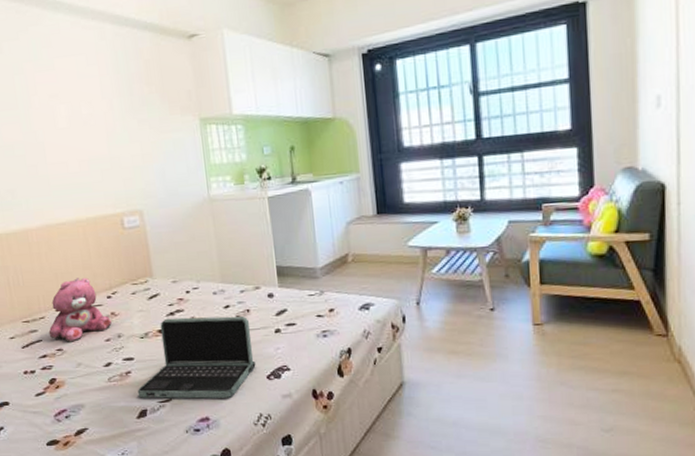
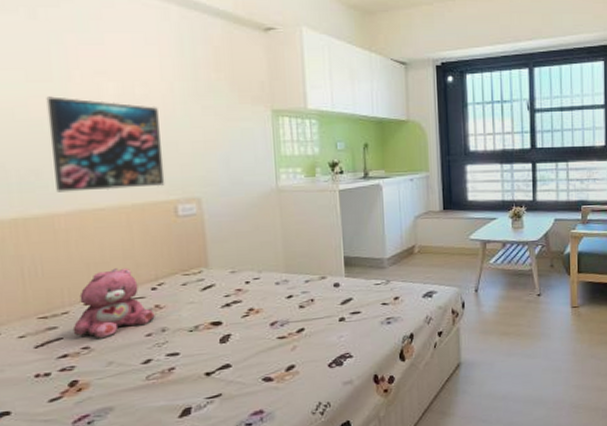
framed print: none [14,122,112,210] -> present [46,96,165,192]
laptop: present [137,316,256,399] -> none [181,305,317,396]

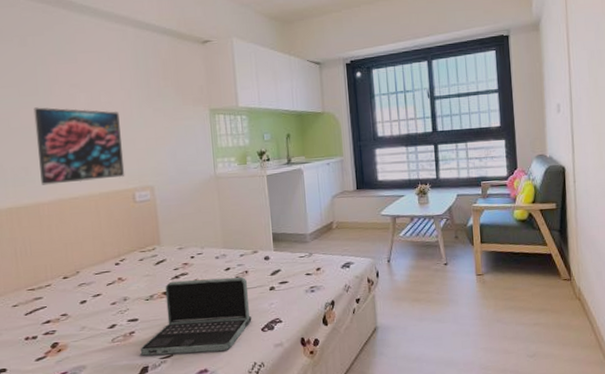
teddy bear: present [72,268,155,339] -> none [54,246,118,308]
laptop: none [181,305,317,396] -> present [140,276,252,356]

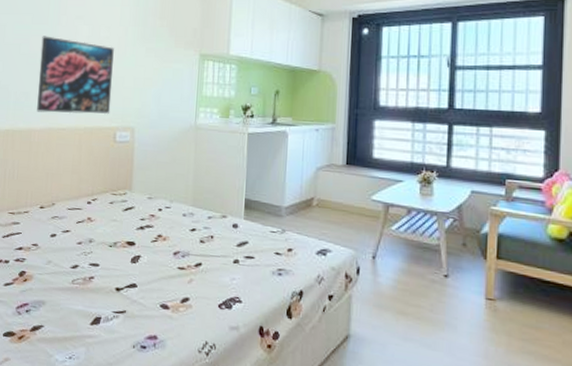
laptop: present [140,276,252,356] -> none [95,231,212,321]

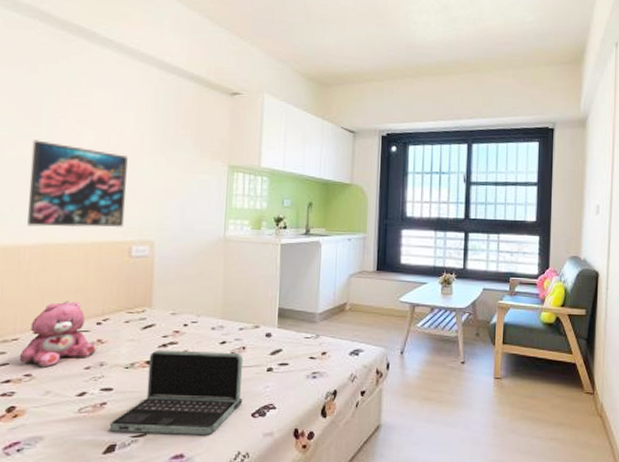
teddy bear: none [29,180,87,240] -> present [19,301,96,368]
laptop: none [95,231,212,321] -> present [109,350,244,436]

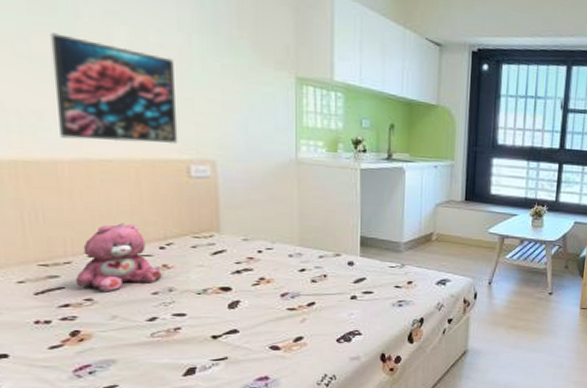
laptop: present [109,350,244,436] -> none [186,276,326,359]

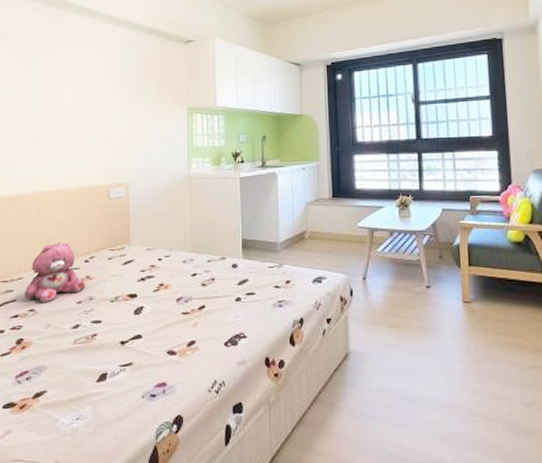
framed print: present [50,33,178,144] -> none [24,101,103,177]

